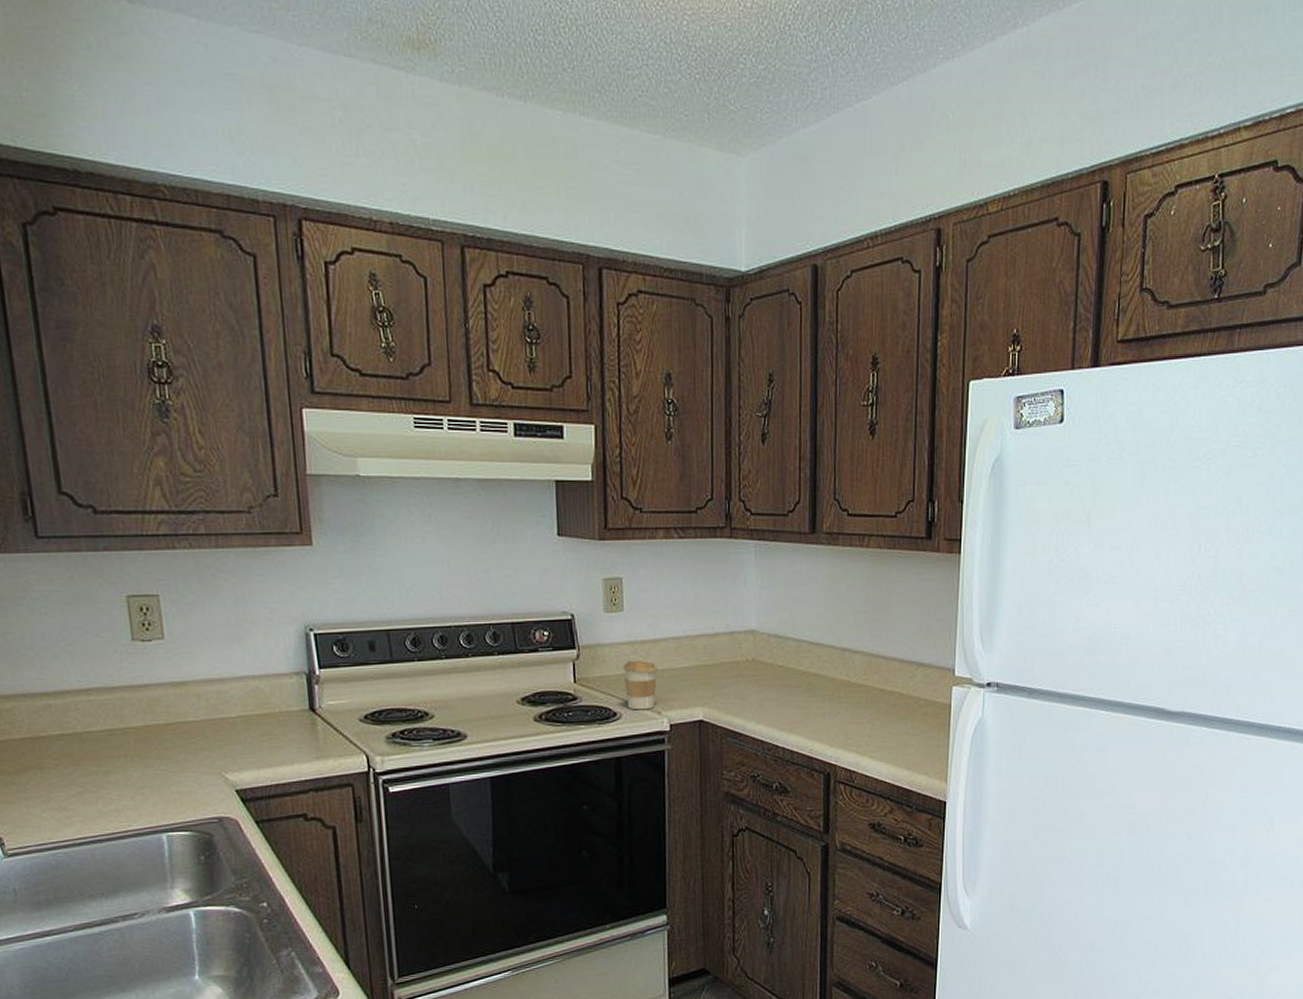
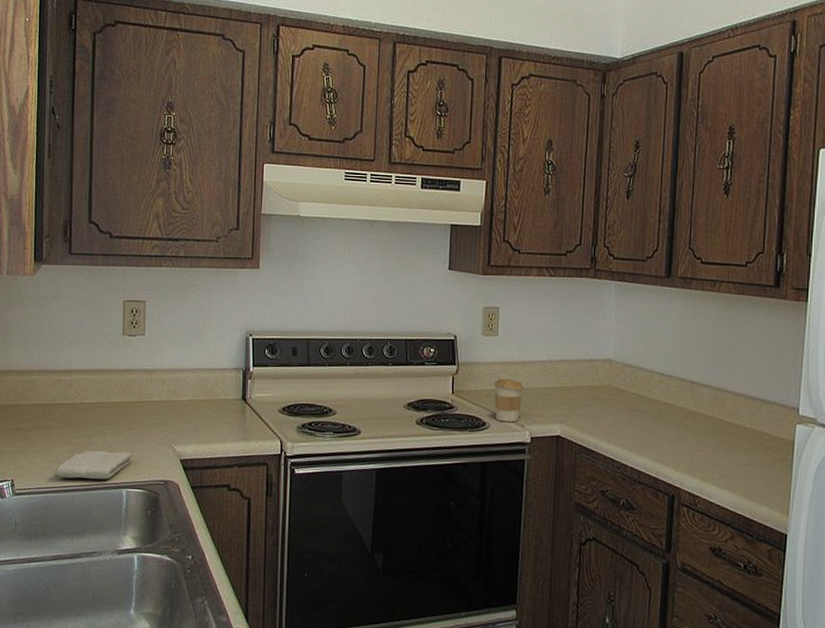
washcloth: none [64,787,170,829] -> present [57,450,132,480]

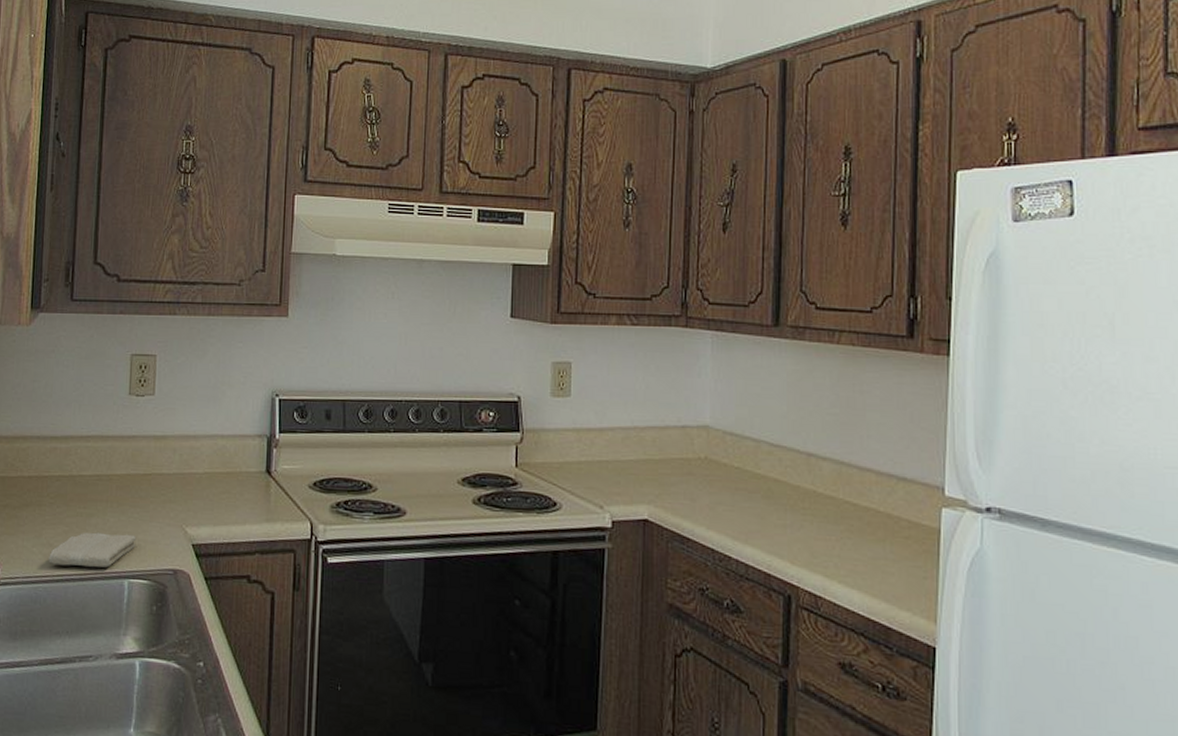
coffee cup: present [494,378,524,423] -> none [566,448,602,503]

